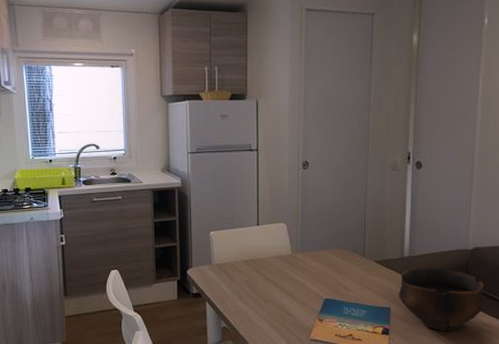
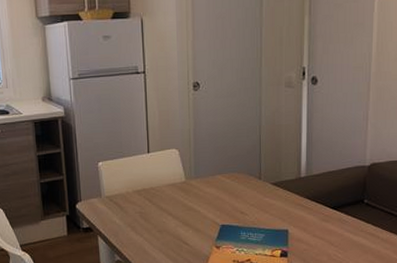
bowl: present [398,267,485,331] -> none [295,185,382,250]

